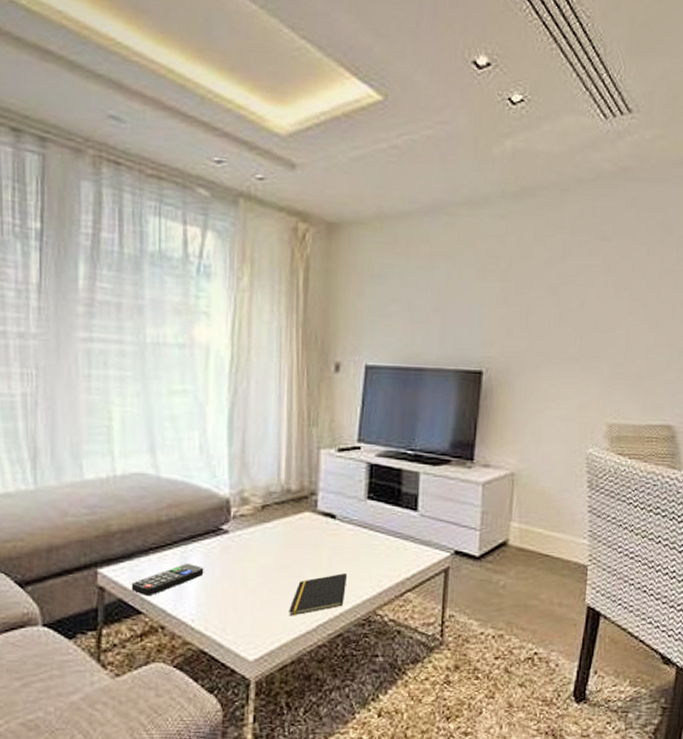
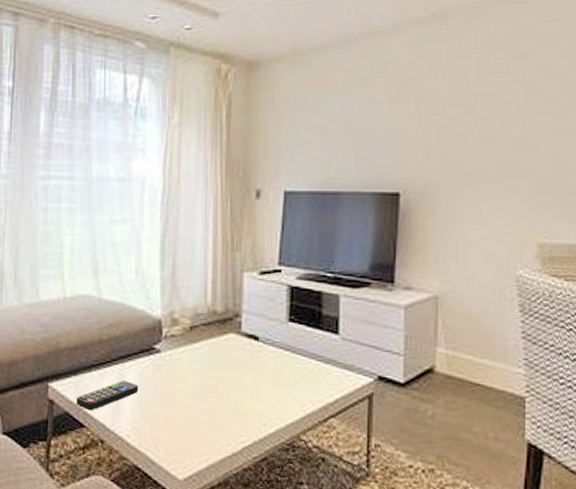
notepad: present [289,573,347,616] -> none [215,396,270,437]

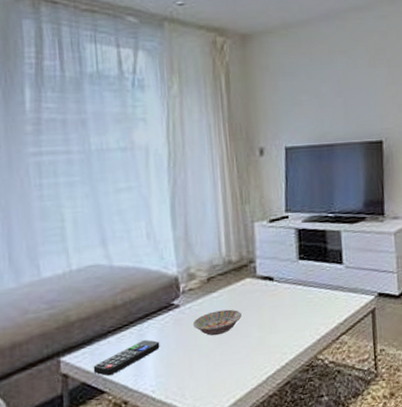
bowl: none [171,363,222,390] -> present [192,309,242,336]

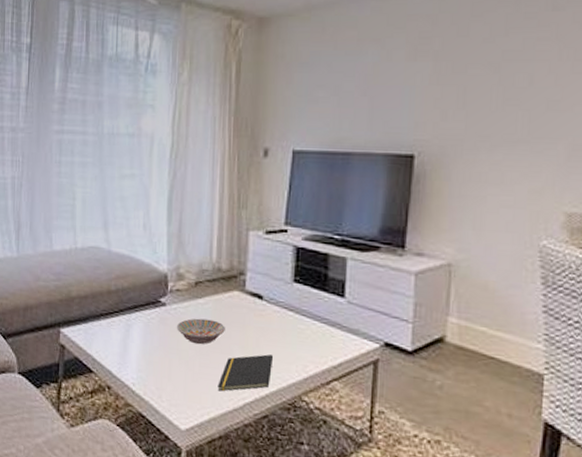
remote control: present [93,340,160,376] -> none [85,331,144,358]
notepad: none [240,327,289,373] -> present [217,354,273,392]

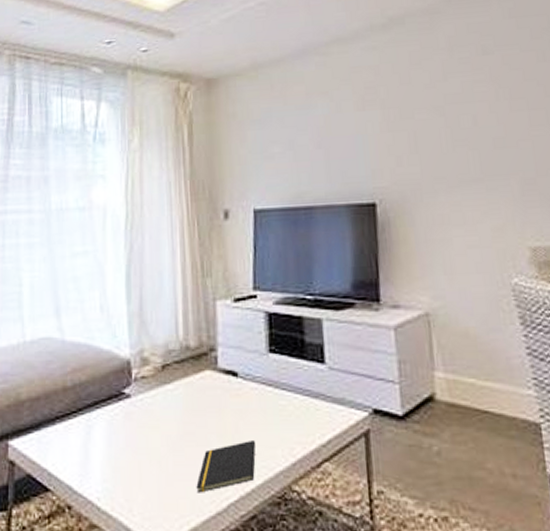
bowl: present [176,318,225,345] -> none [144,407,199,439]

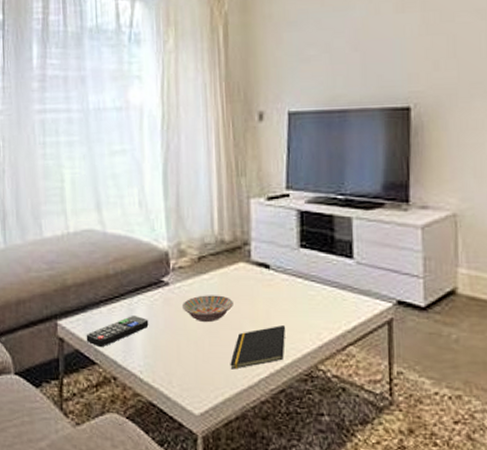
remote control: none [39,433,108,471] -> present [86,316,149,348]
bowl: none [144,407,199,439] -> present [181,295,233,323]

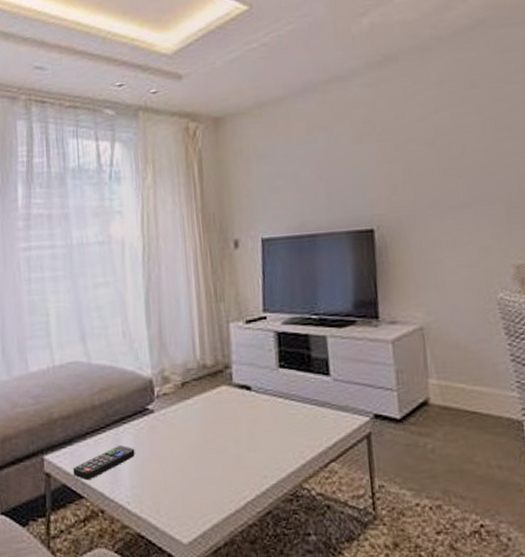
bowl: present [181,295,233,323] -> none [167,419,217,448]
notepad: present [230,326,285,370] -> none [216,446,270,494]

